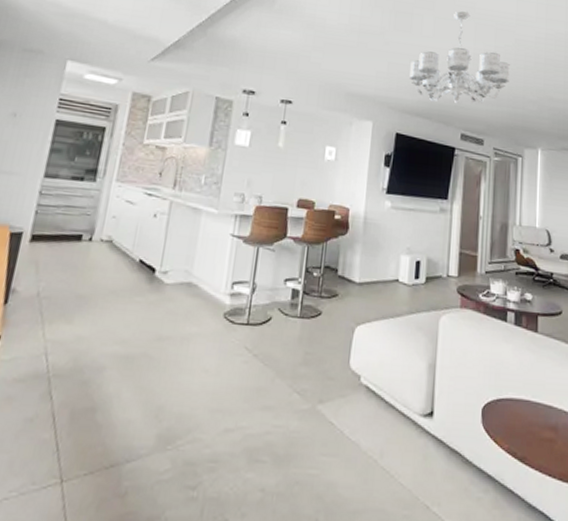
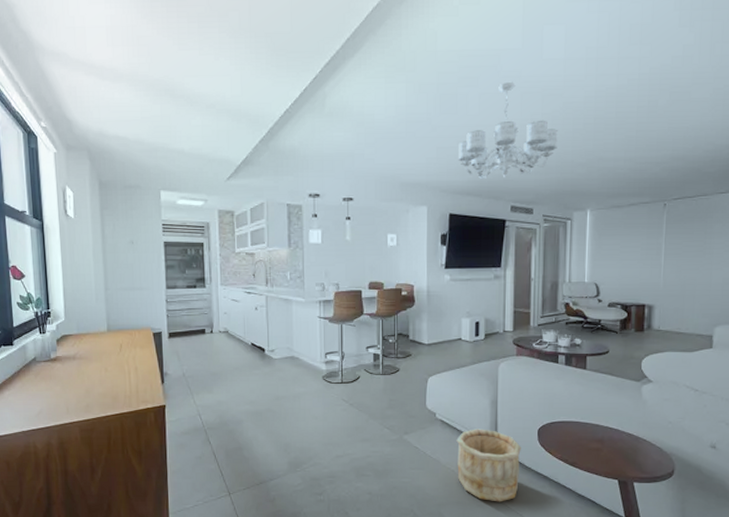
wooden bucket: none [381,401,461,512] -> present [456,429,521,502]

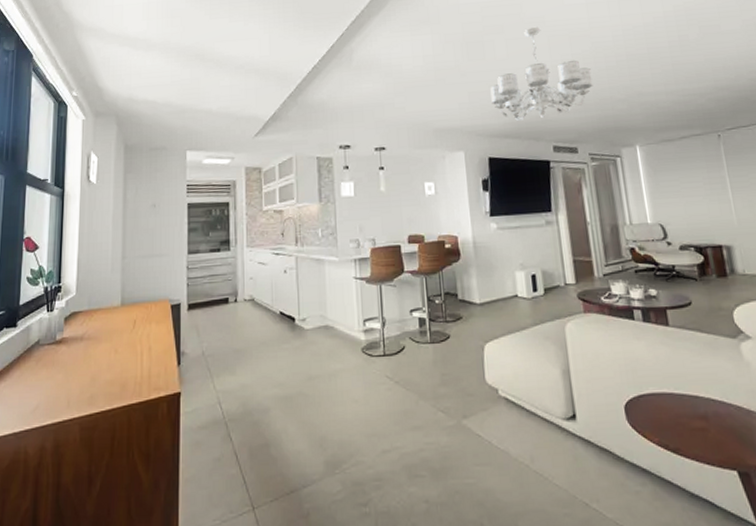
wooden bucket: present [456,429,521,502] -> none [526,407,612,508]

